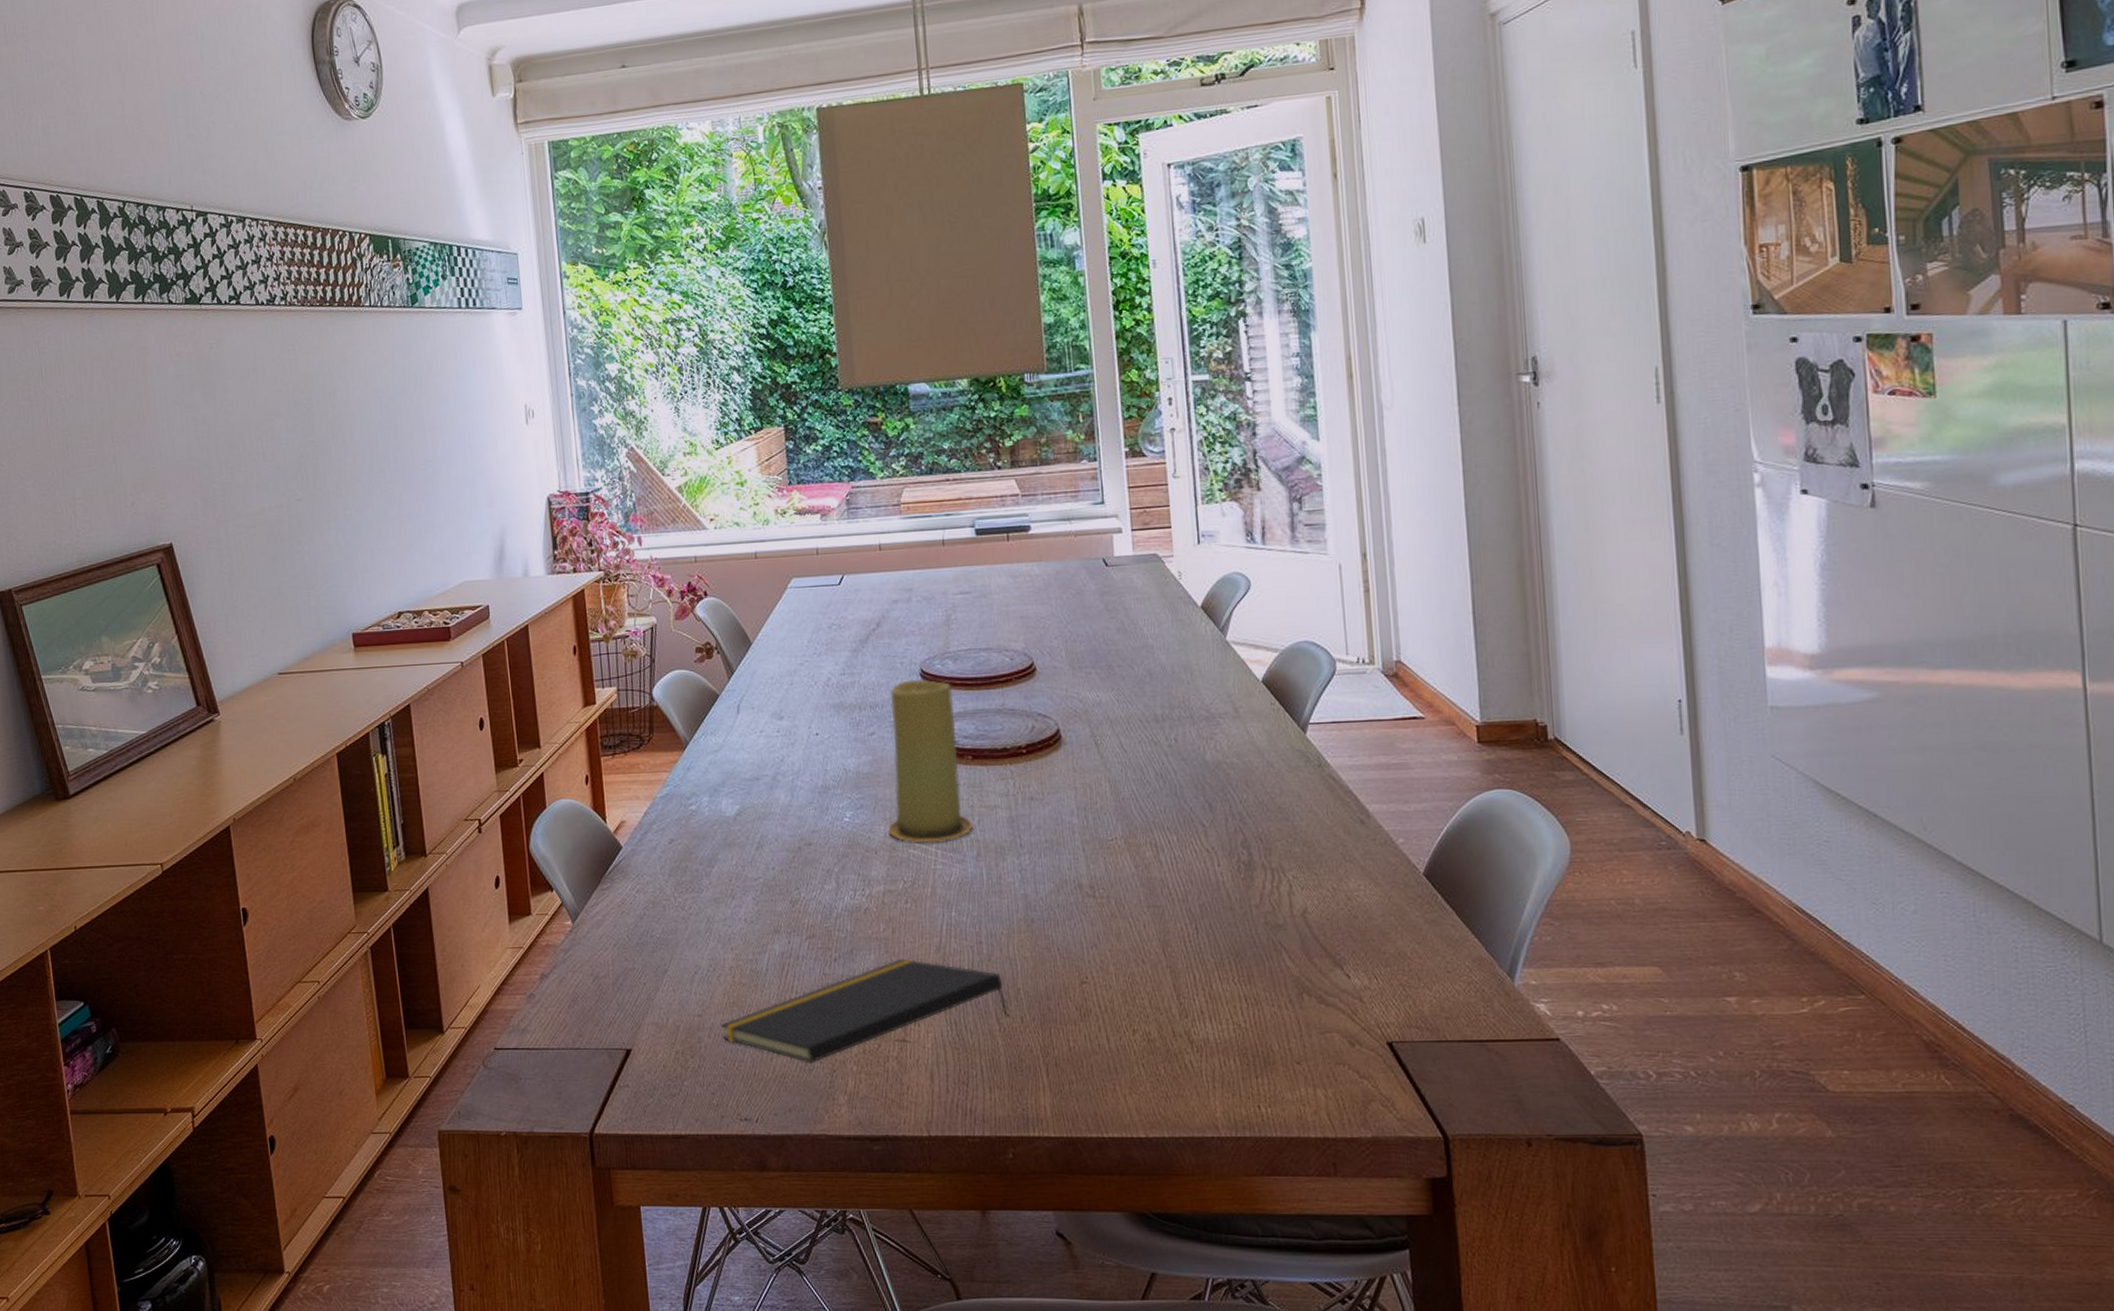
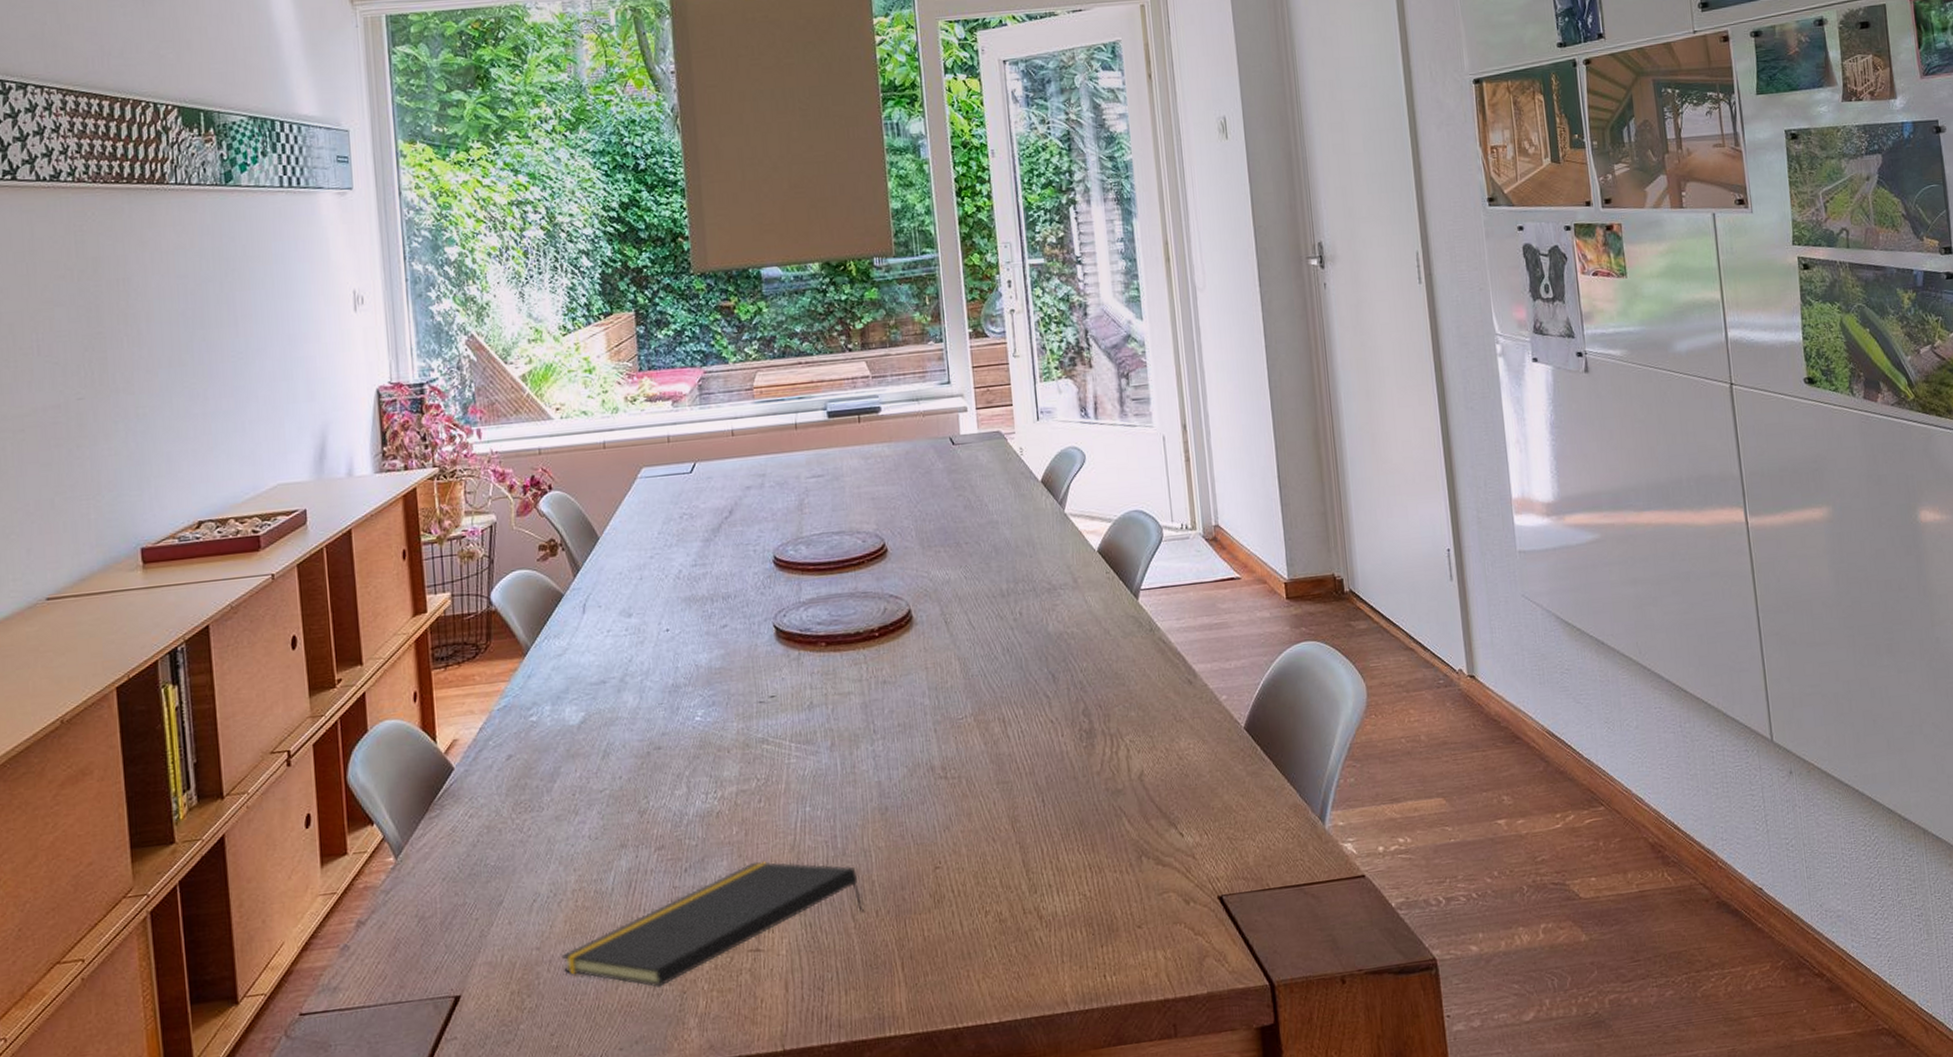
candle: present [888,679,974,843] -> none [741,566,828,738]

